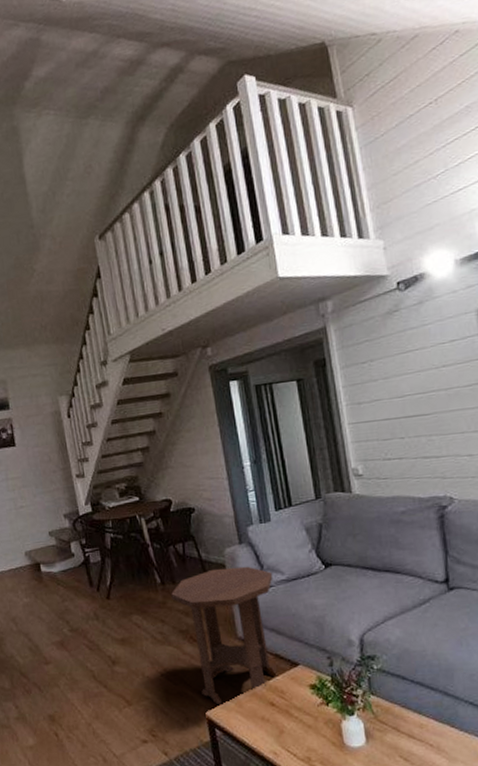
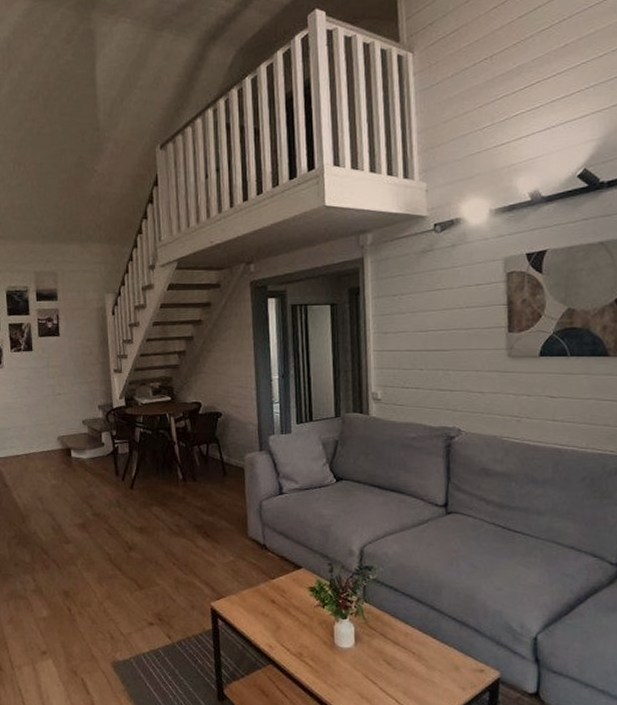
side table: present [171,566,277,706] -> none [191,471,287,598]

